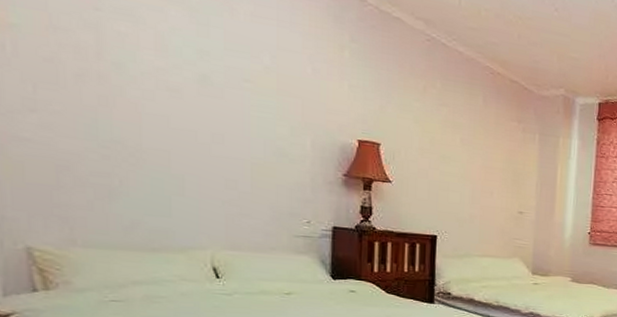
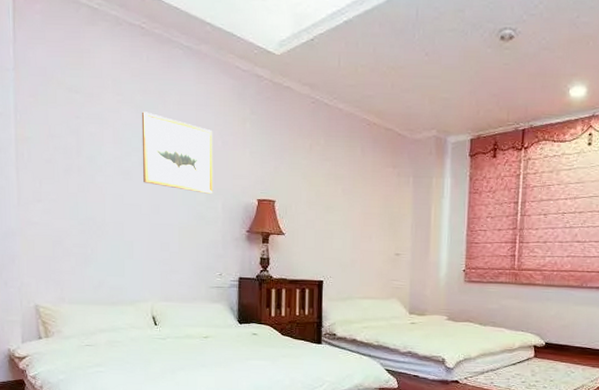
wall art: none [198,16,300,128] -> present [141,111,213,194]

